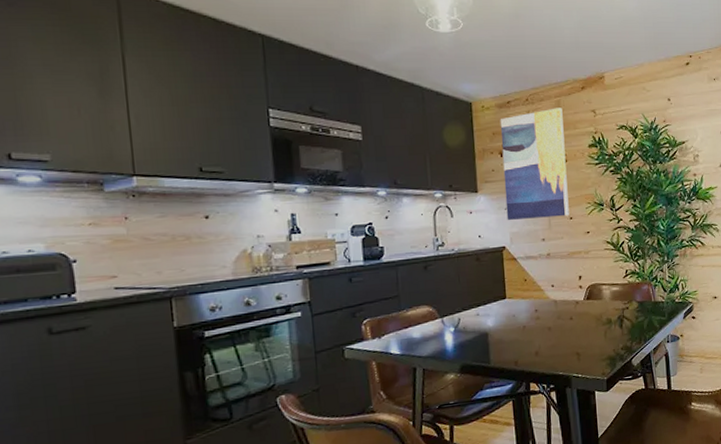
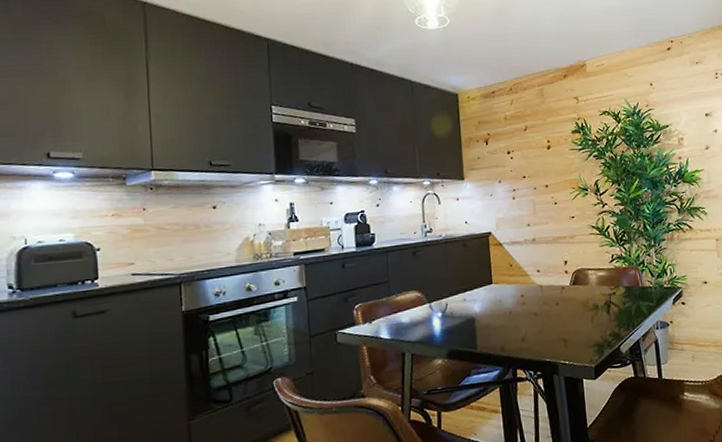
wall art: present [500,107,569,220] -> none [485,96,554,206]

